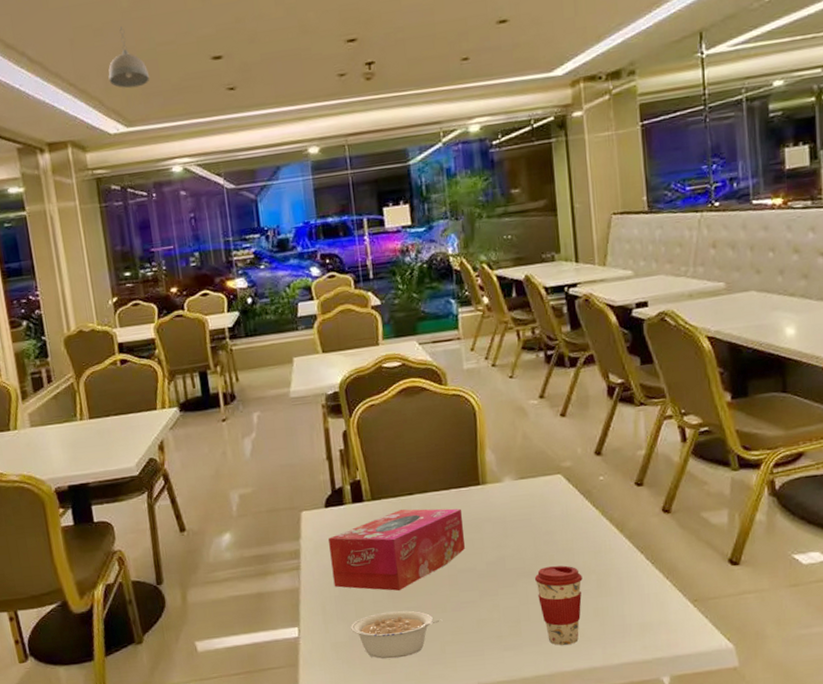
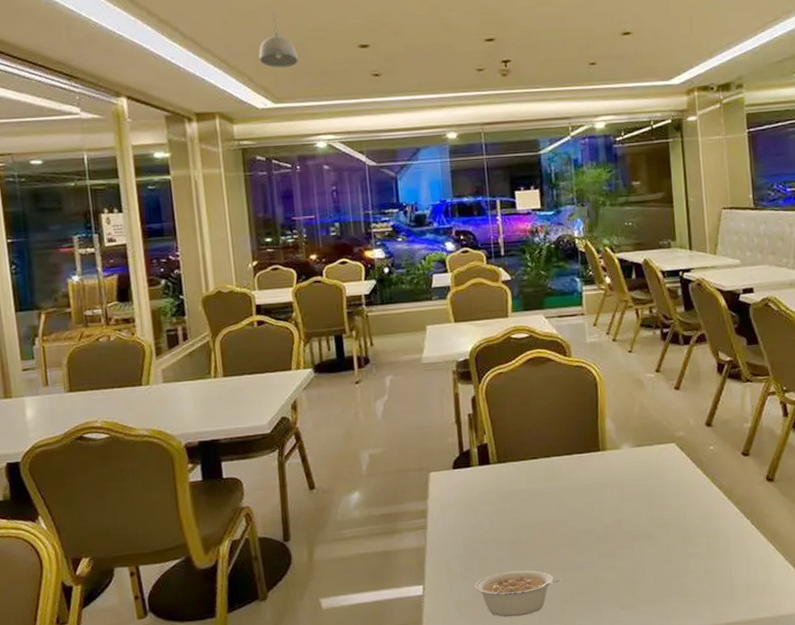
tissue box: present [328,508,465,591] -> none [455,472,585,551]
coffee cup: present [534,565,583,646] -> none [649,529,694,605]

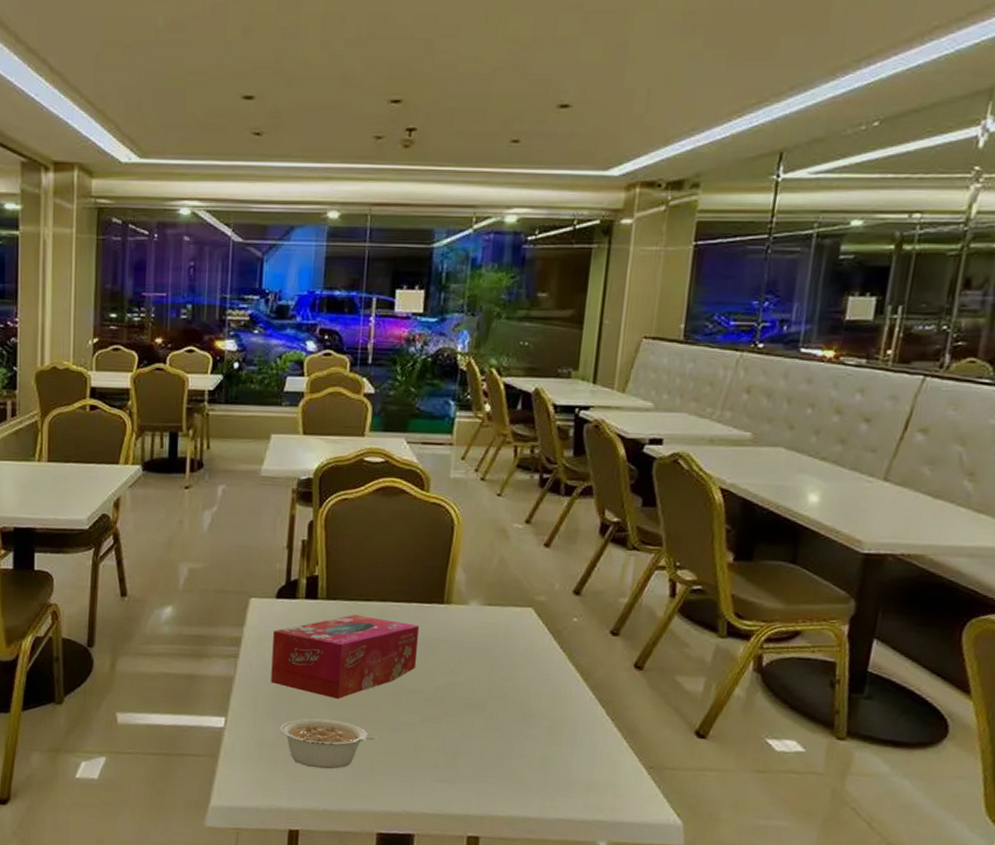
pendant light: present [259,11,298,68] -> none [129,47,173,116]
tissue box: none [455,472,585,551] -> present [270,615,419,699]

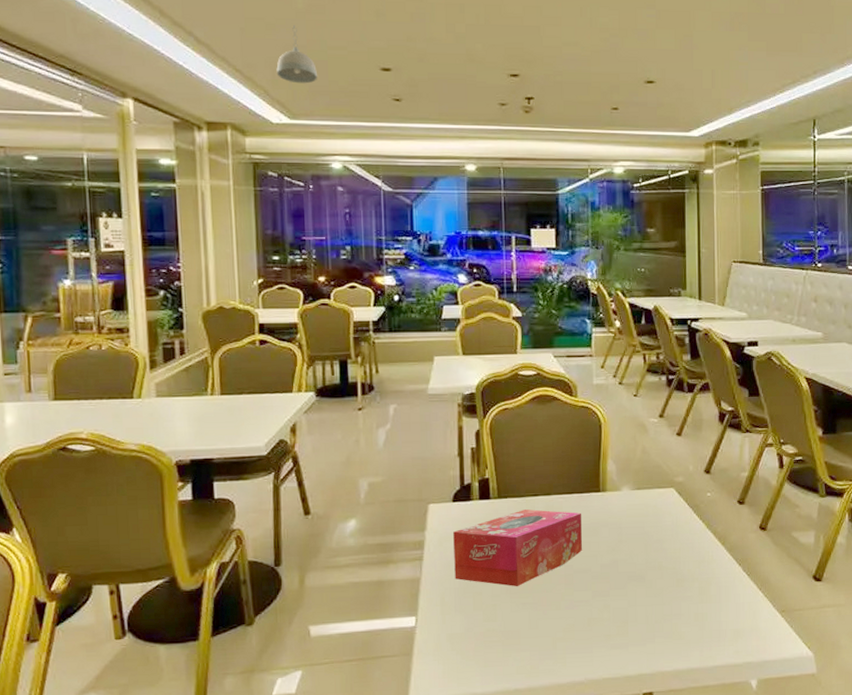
pendant light: none [129,47,173,116] -> present [276,25,317,84]
legume: present [280,718,378,769] -> none [468,606,556,652]

